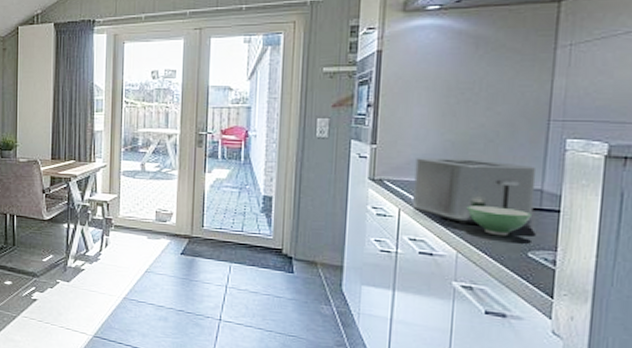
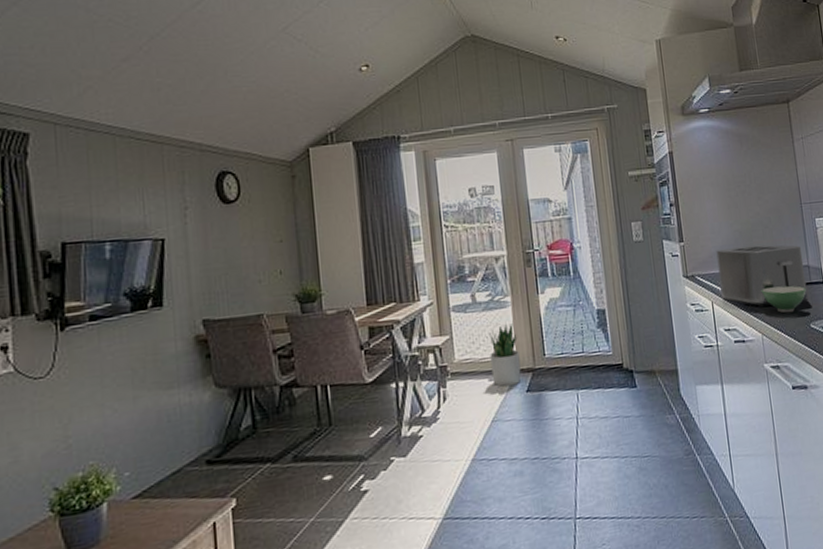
planter: none [150,193,179,247] -> present [489,322,522,387]

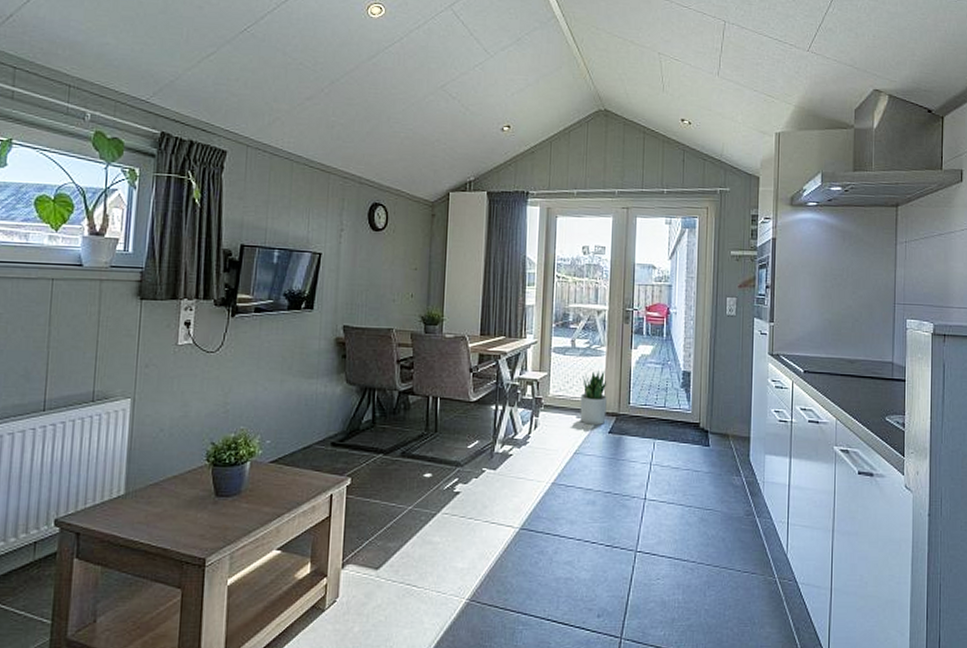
toaster: present [716,244,809,307] -> none [803,335,888,396]
bowl: present [761,285,806,313] -> none [842,377,887,404]

